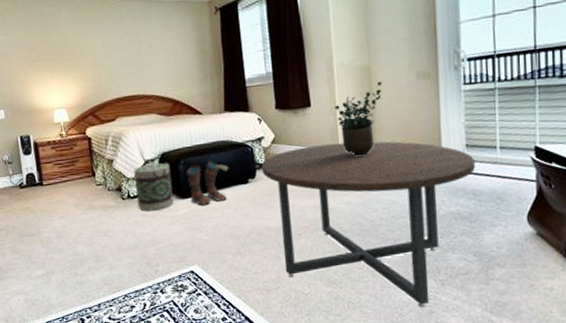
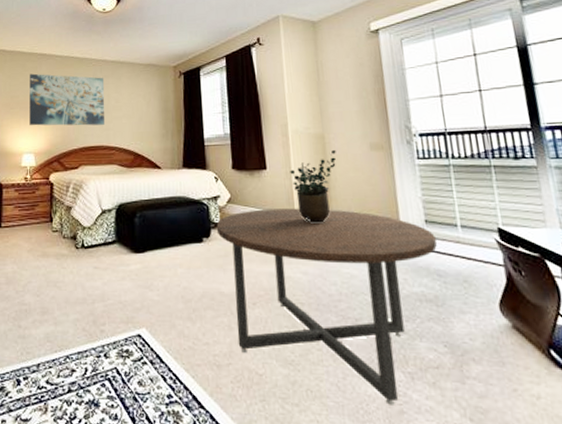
wall art: none [48,19,138,79] -> present [29,73,105,126]
basket: present [134,162,174,212] -> none [90,213,127,263]
boots: present [186,160,229,205] -> none [141,215,184,262]

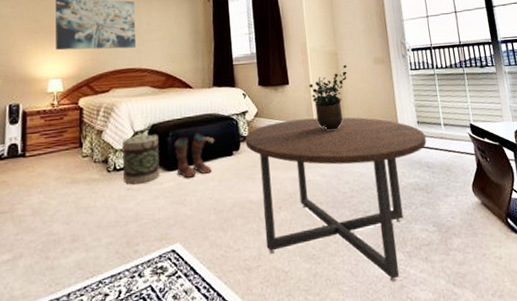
basket: none [90,213,127,263] -> present [122,134,160,185]
boots: none [141,215,184,262] -> present [174,132,215,178]

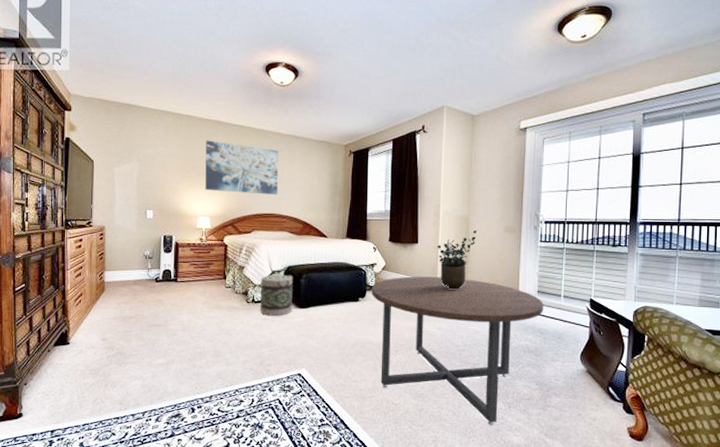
boots: present [174,132,215,178] -> none [306,278,344,316]

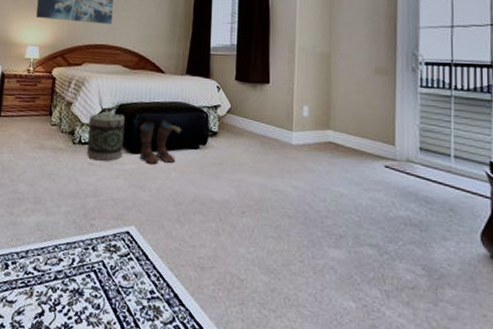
boots: none [306,278,344,316] -> present [139,119,182,164]
coffee table: present [371,276,543,425] -> none [213,122,428,319]
potted plant: present [437,231,477,290] -> none [292,71,340,141]

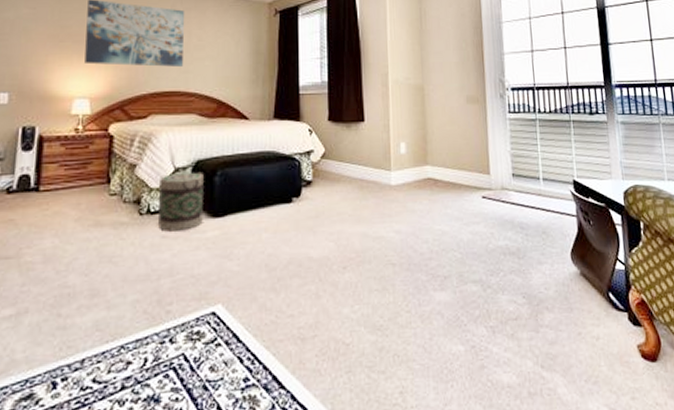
boots: present [139,119,182,164] -> none [222,173,272,227]

